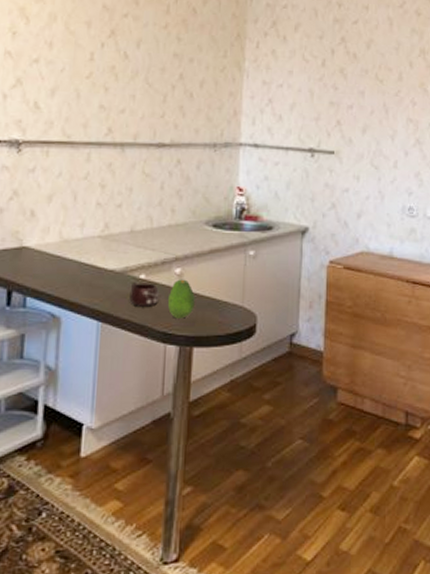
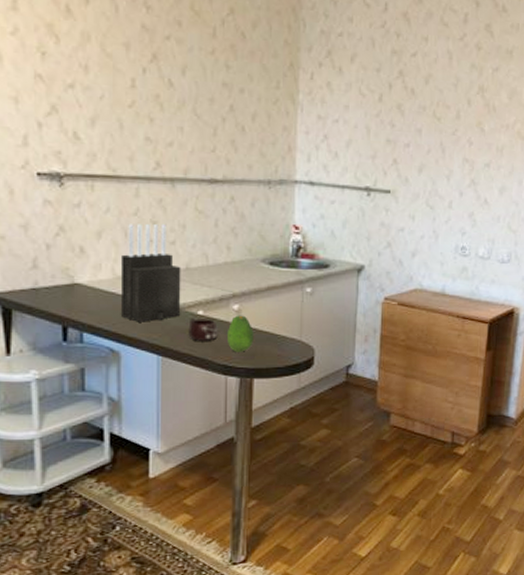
knife block: none [65,187,126,286] -> present [120,223,181,322]

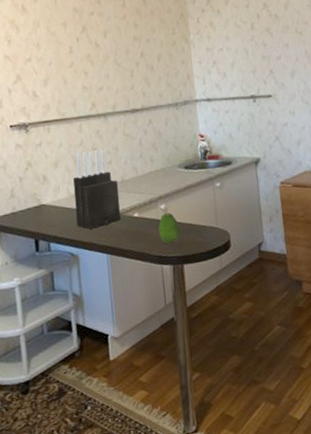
mug: present [188,319,218,341] -> none [128,219,151,239]

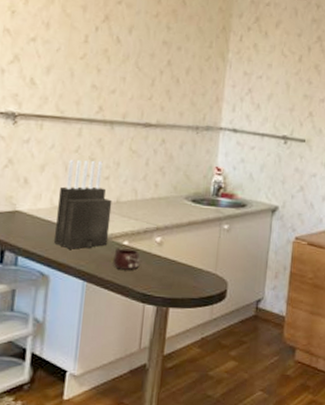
mug: none [128,219,151,239] -> present [113,248,140,270]
fruit: present [158,212,180,244] -> none [147,247,173,282]

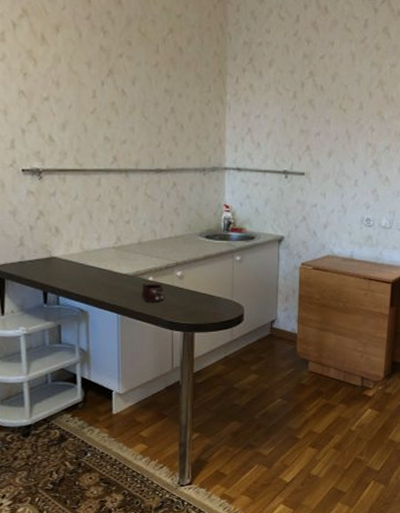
knife block: present [54,159,112,249] -> none [87,207,135,287]

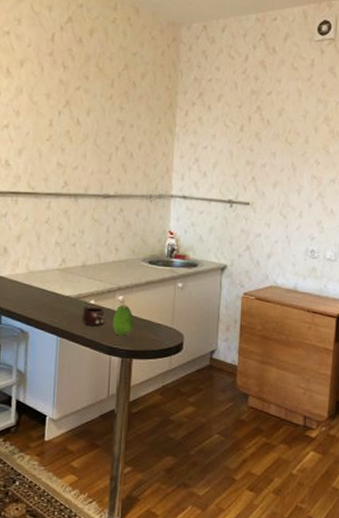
fruit: none [172,280,194,311] -> present [112,305,134,336]

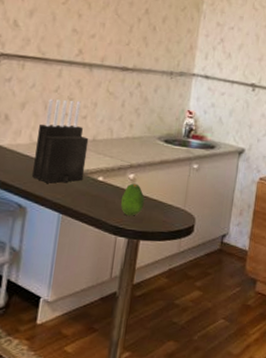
knife block: none [31,229,79,309] -> present [32,98,89,183]
mug: present [82,307,105,326] -> none [87,183,114,204]

